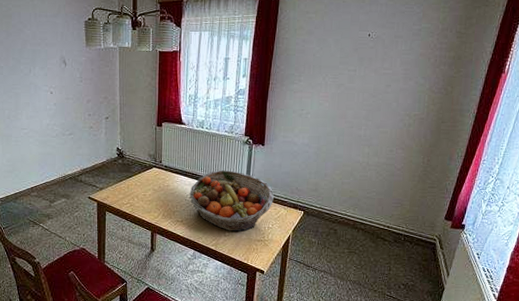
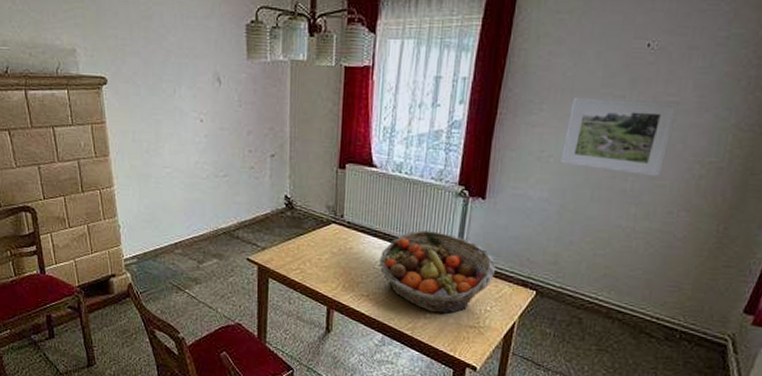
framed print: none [315,71,392,126] -> present [561,97,679,176]

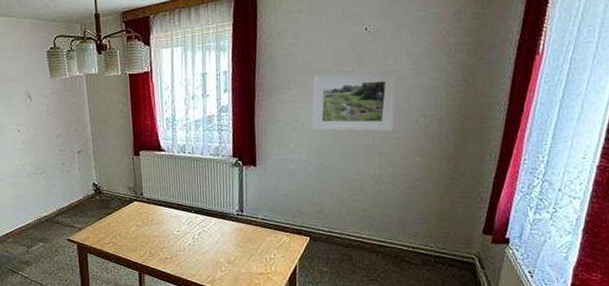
fruit basket: present [379,230,495,314] -> none [177,197,273,266]

